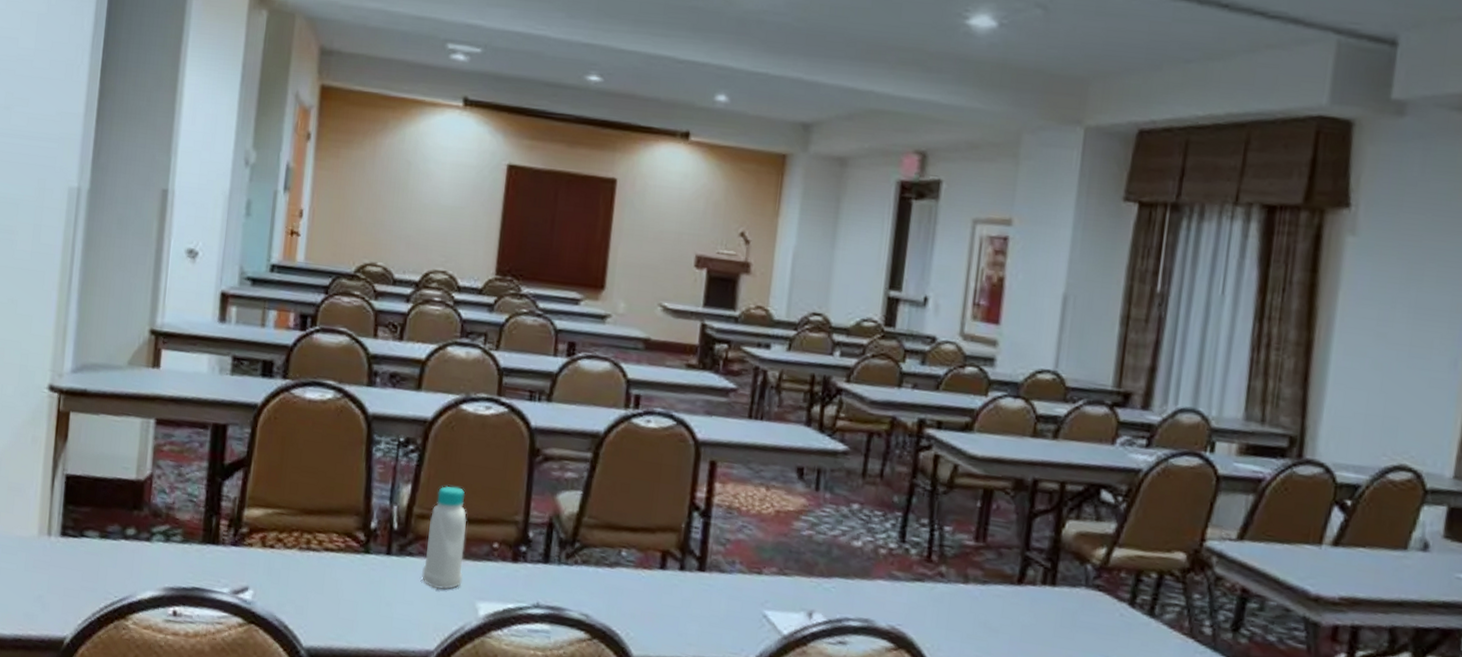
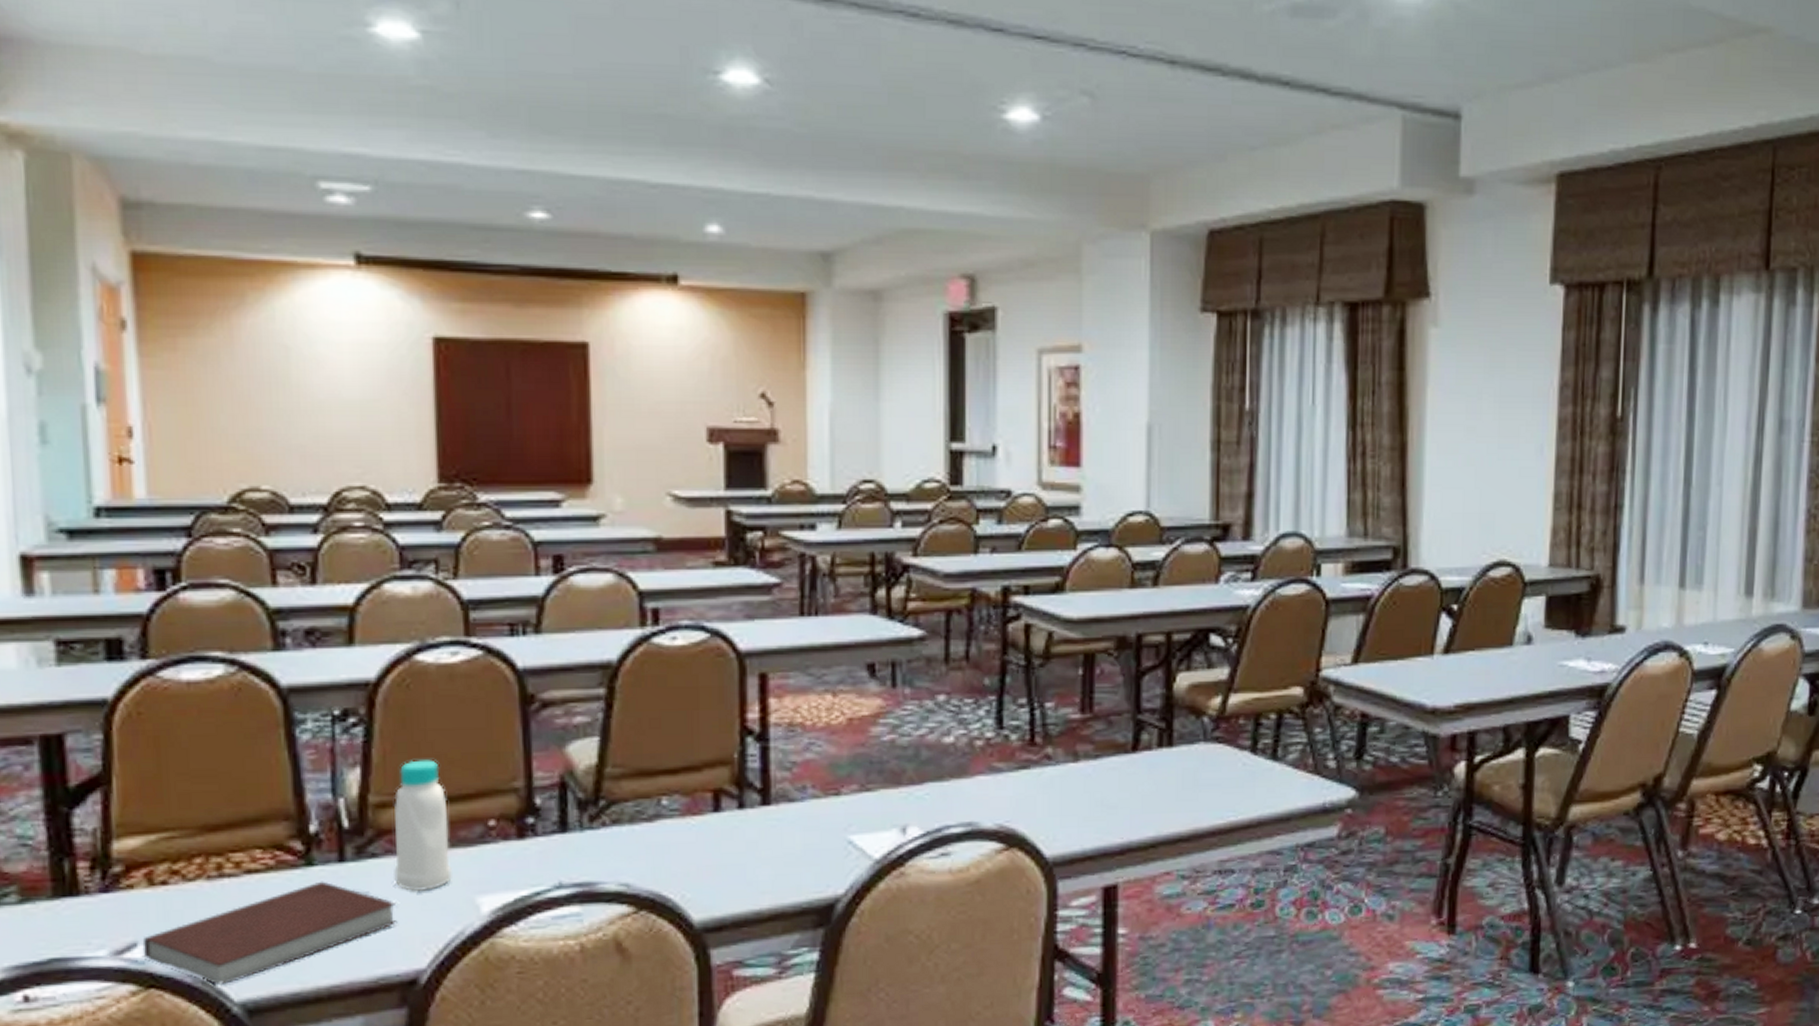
notebook: none [250,566,421,632] -> present [142,881,398,984]

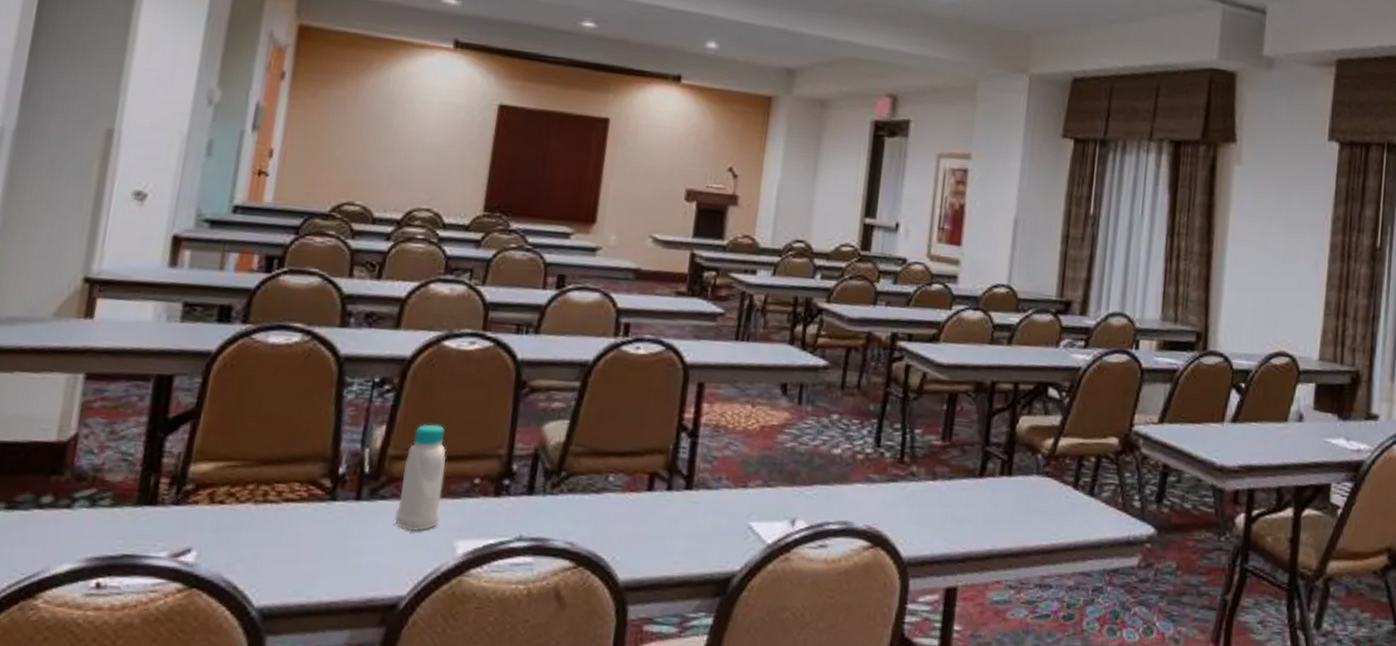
notebook: present [142,881,398,984] -> none [193,514,393,591]

